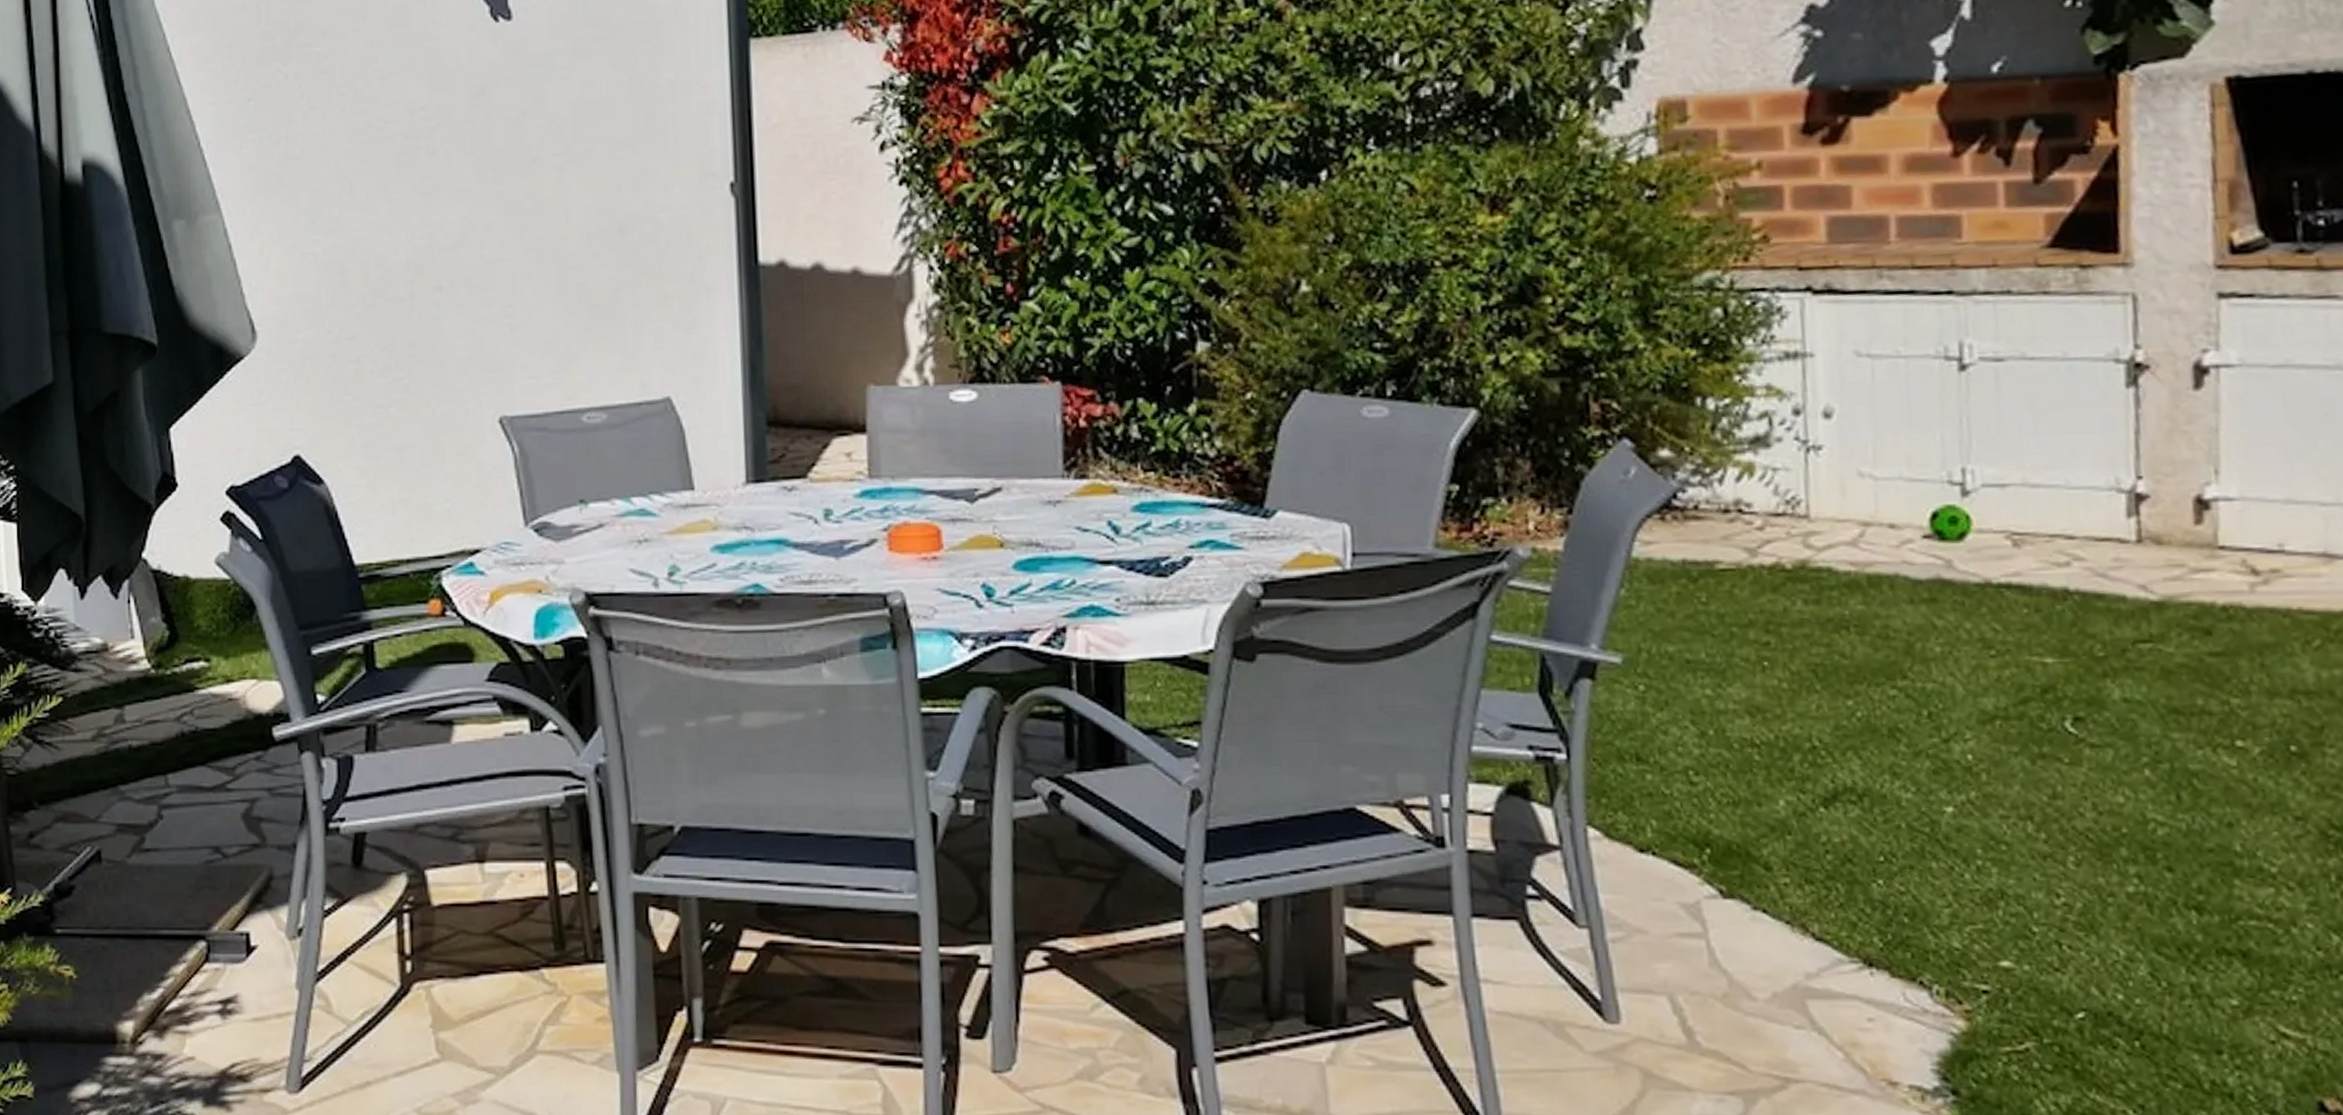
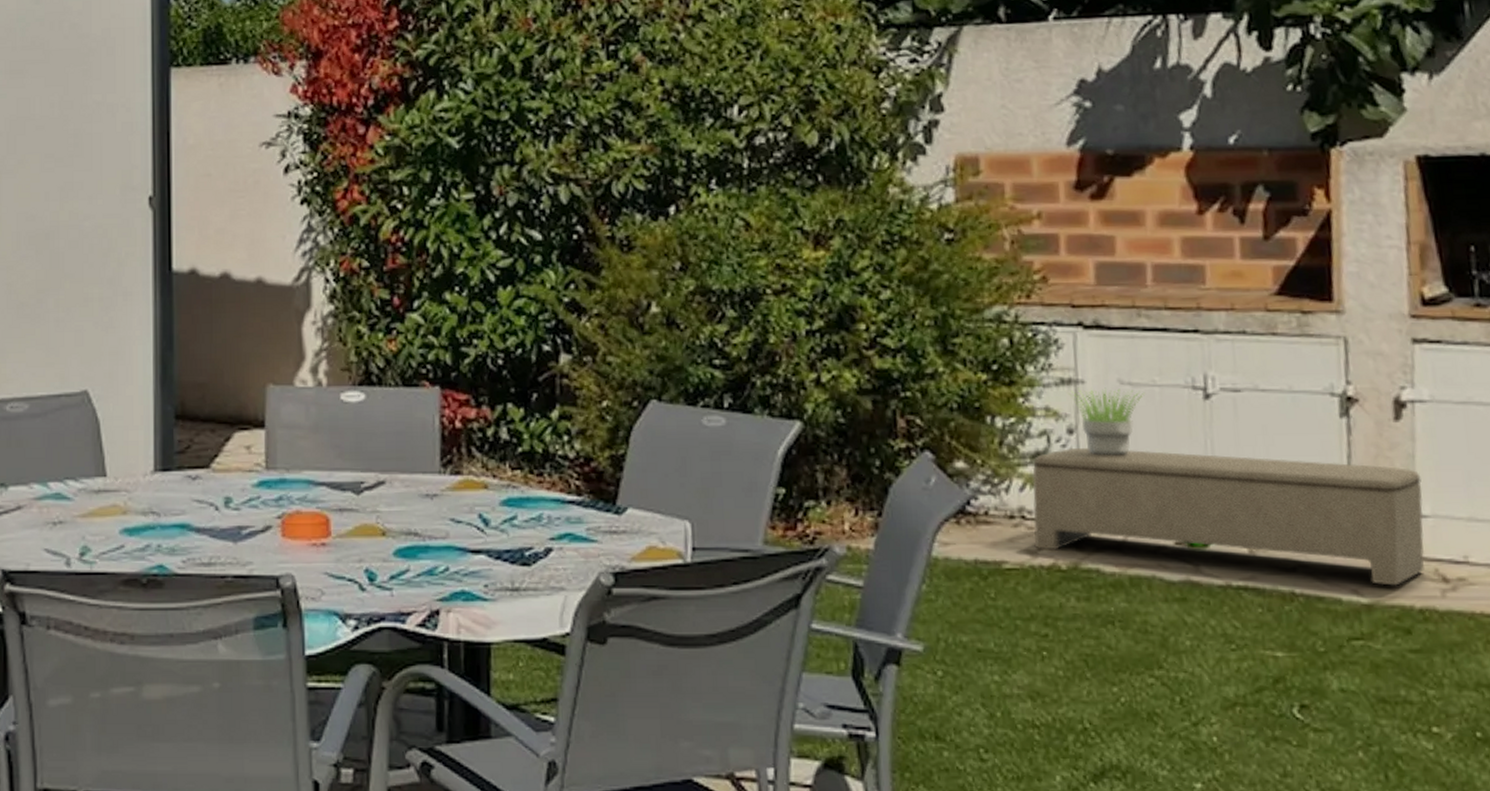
bench: none [1751,430,2229,580] -> present [1032,447,1424,586]
potted plant: none [1793,361,1887,439] -> present [1067,387,1145,456]

